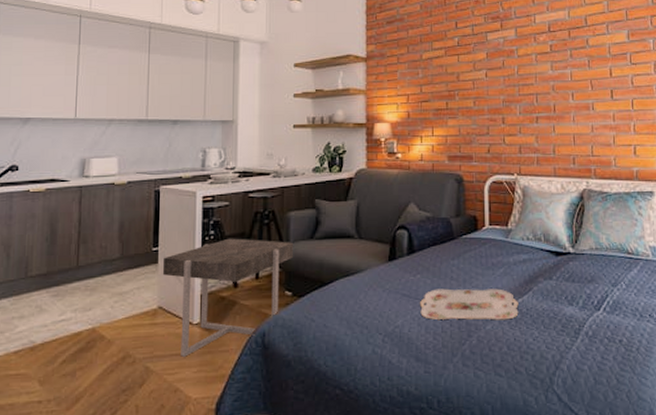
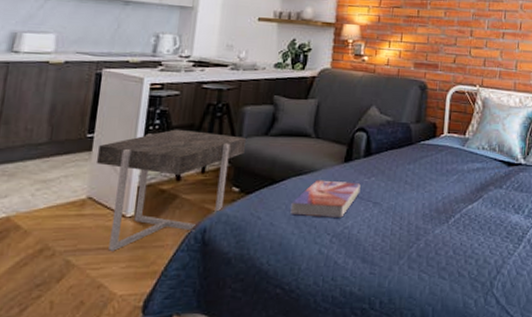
textbook: none [342,280,407,318] -> present [290,180,361,219]
serving tray: present [420,288,519,320] -> none [371,192,468,225]

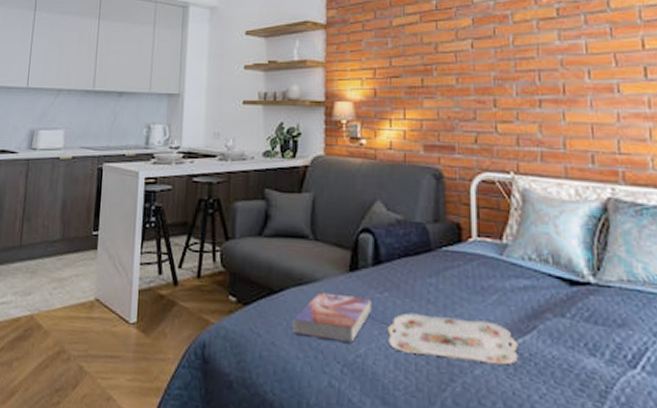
side table: present [95,129,247,251] -> none [101,227,240,360]
serving tray: none [371,192,468,225] -> present [388,312,519,365]

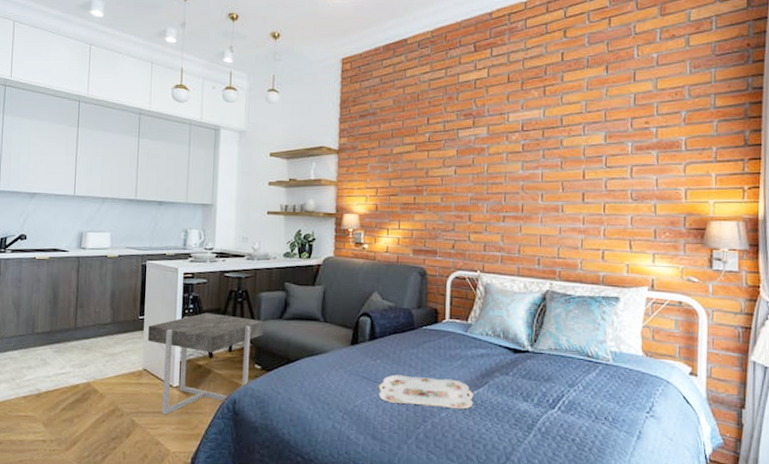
side table: none [101,227,240,360] -> present [147,312,265,415]
textbook: present [292,292,372,344] -> none [305,360,367,398]

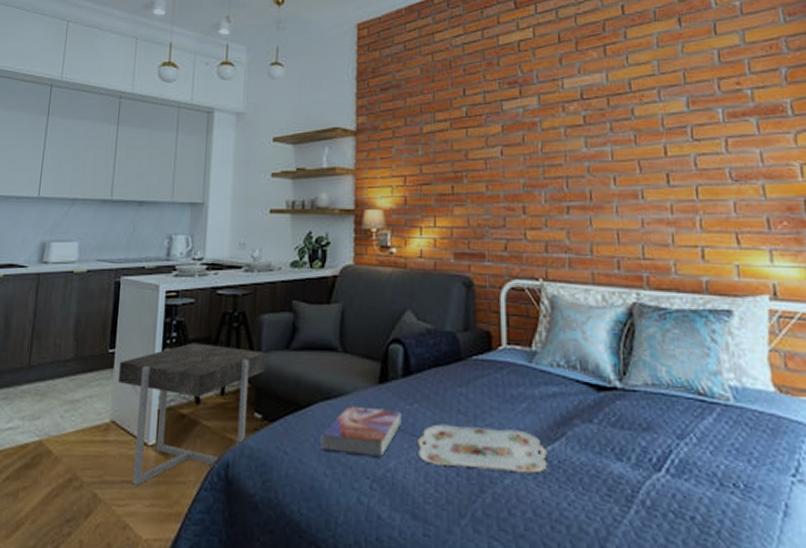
textbook: none [305,360,367,398] -> present [320,405,402,458]

